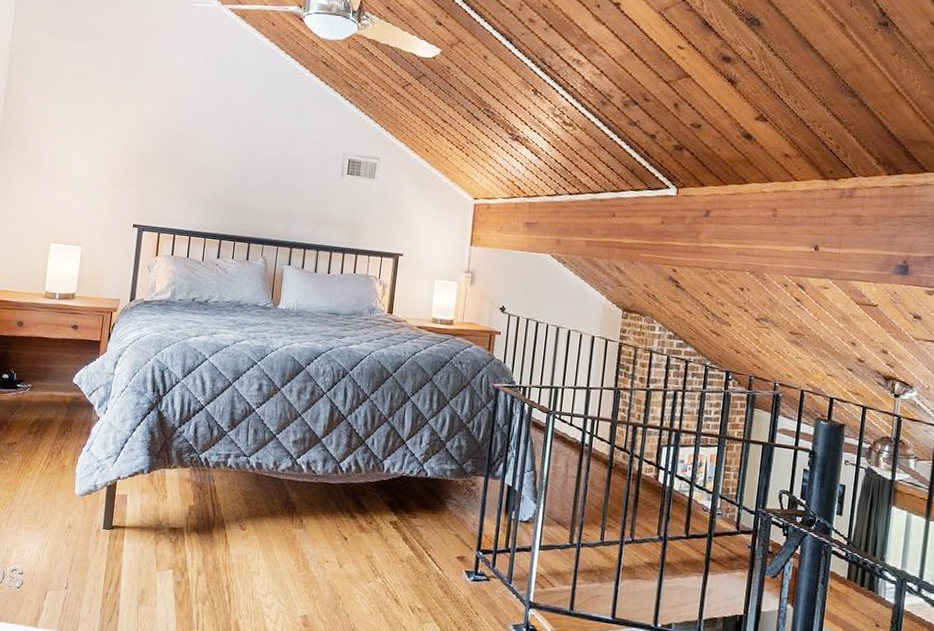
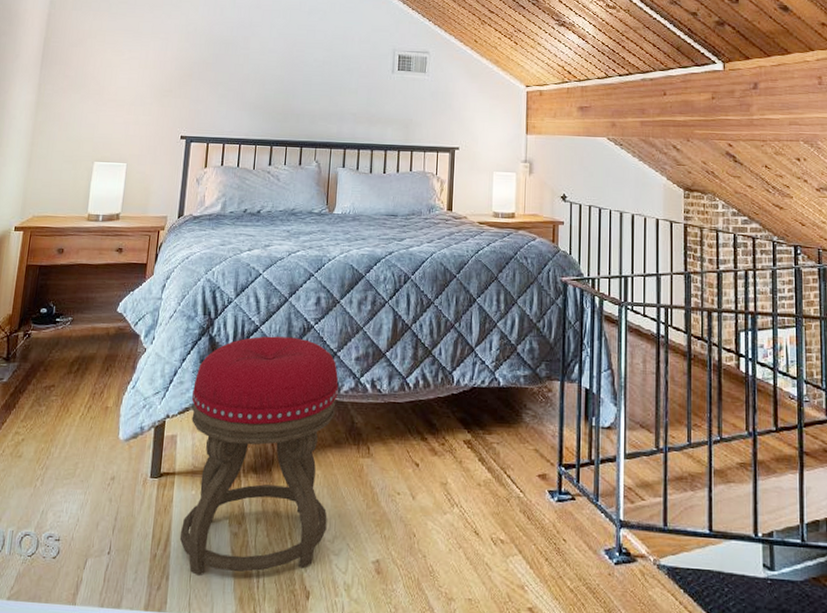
stool: none [128,415,276,616] -> present [179,336,339,577]

